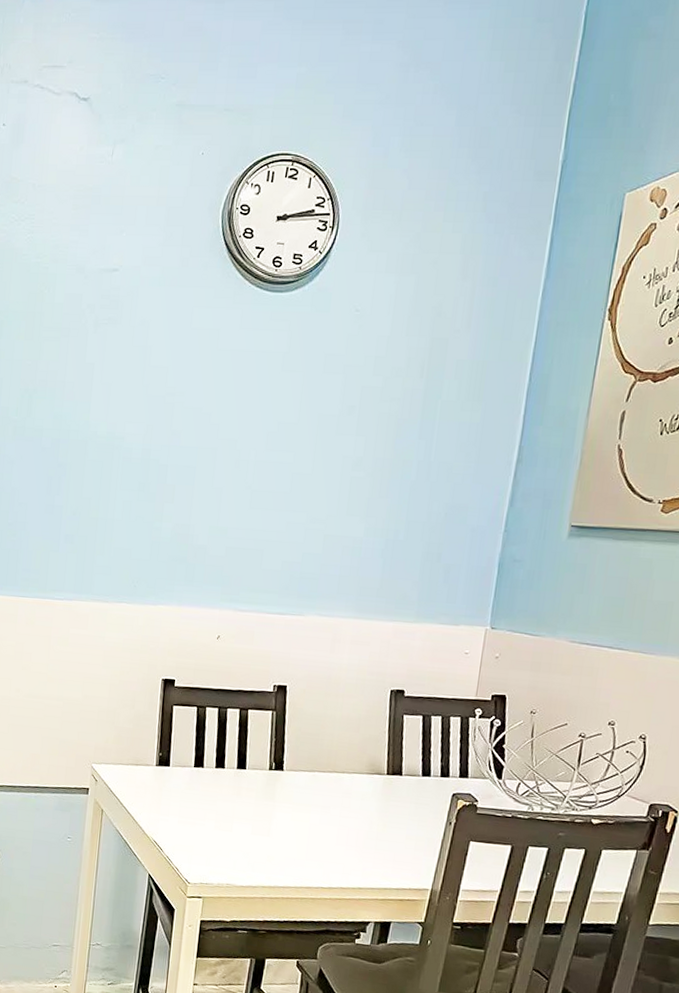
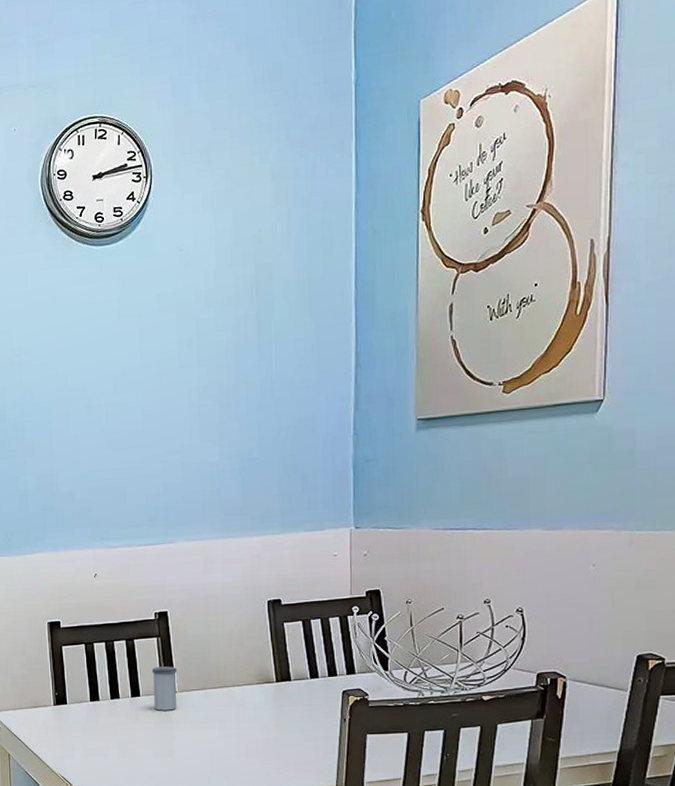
salt shaker: none [259,741,288,789] -> present [152,666,177,711]

